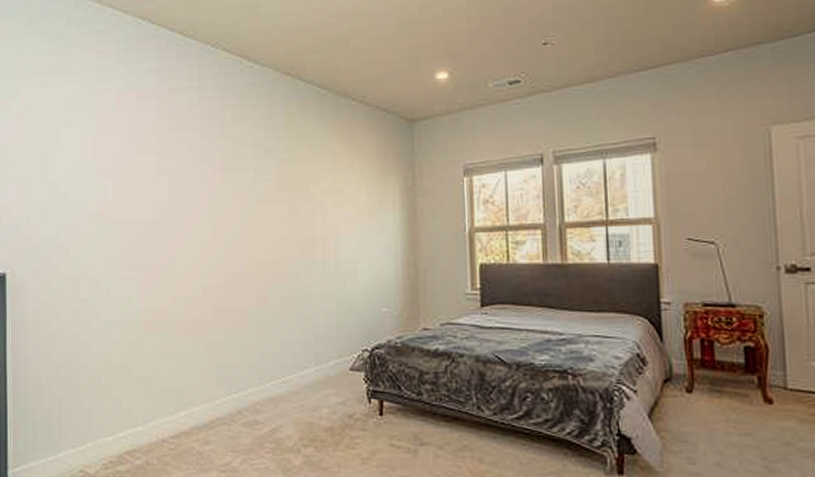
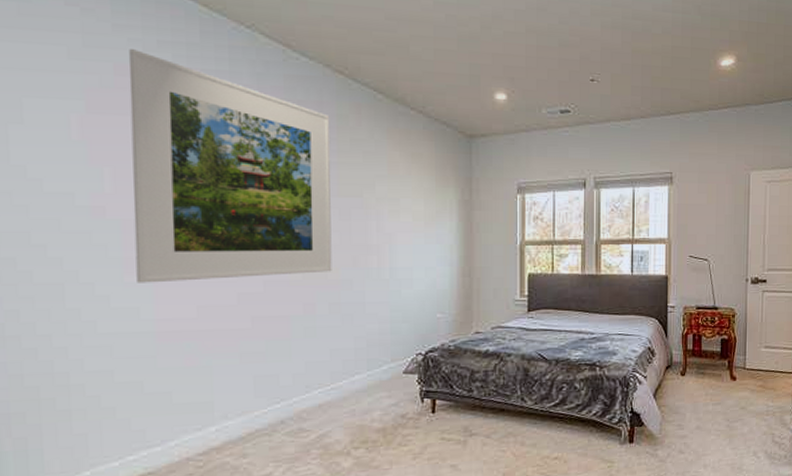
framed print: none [126,78,282,277] -> present [129,48,332,283]

